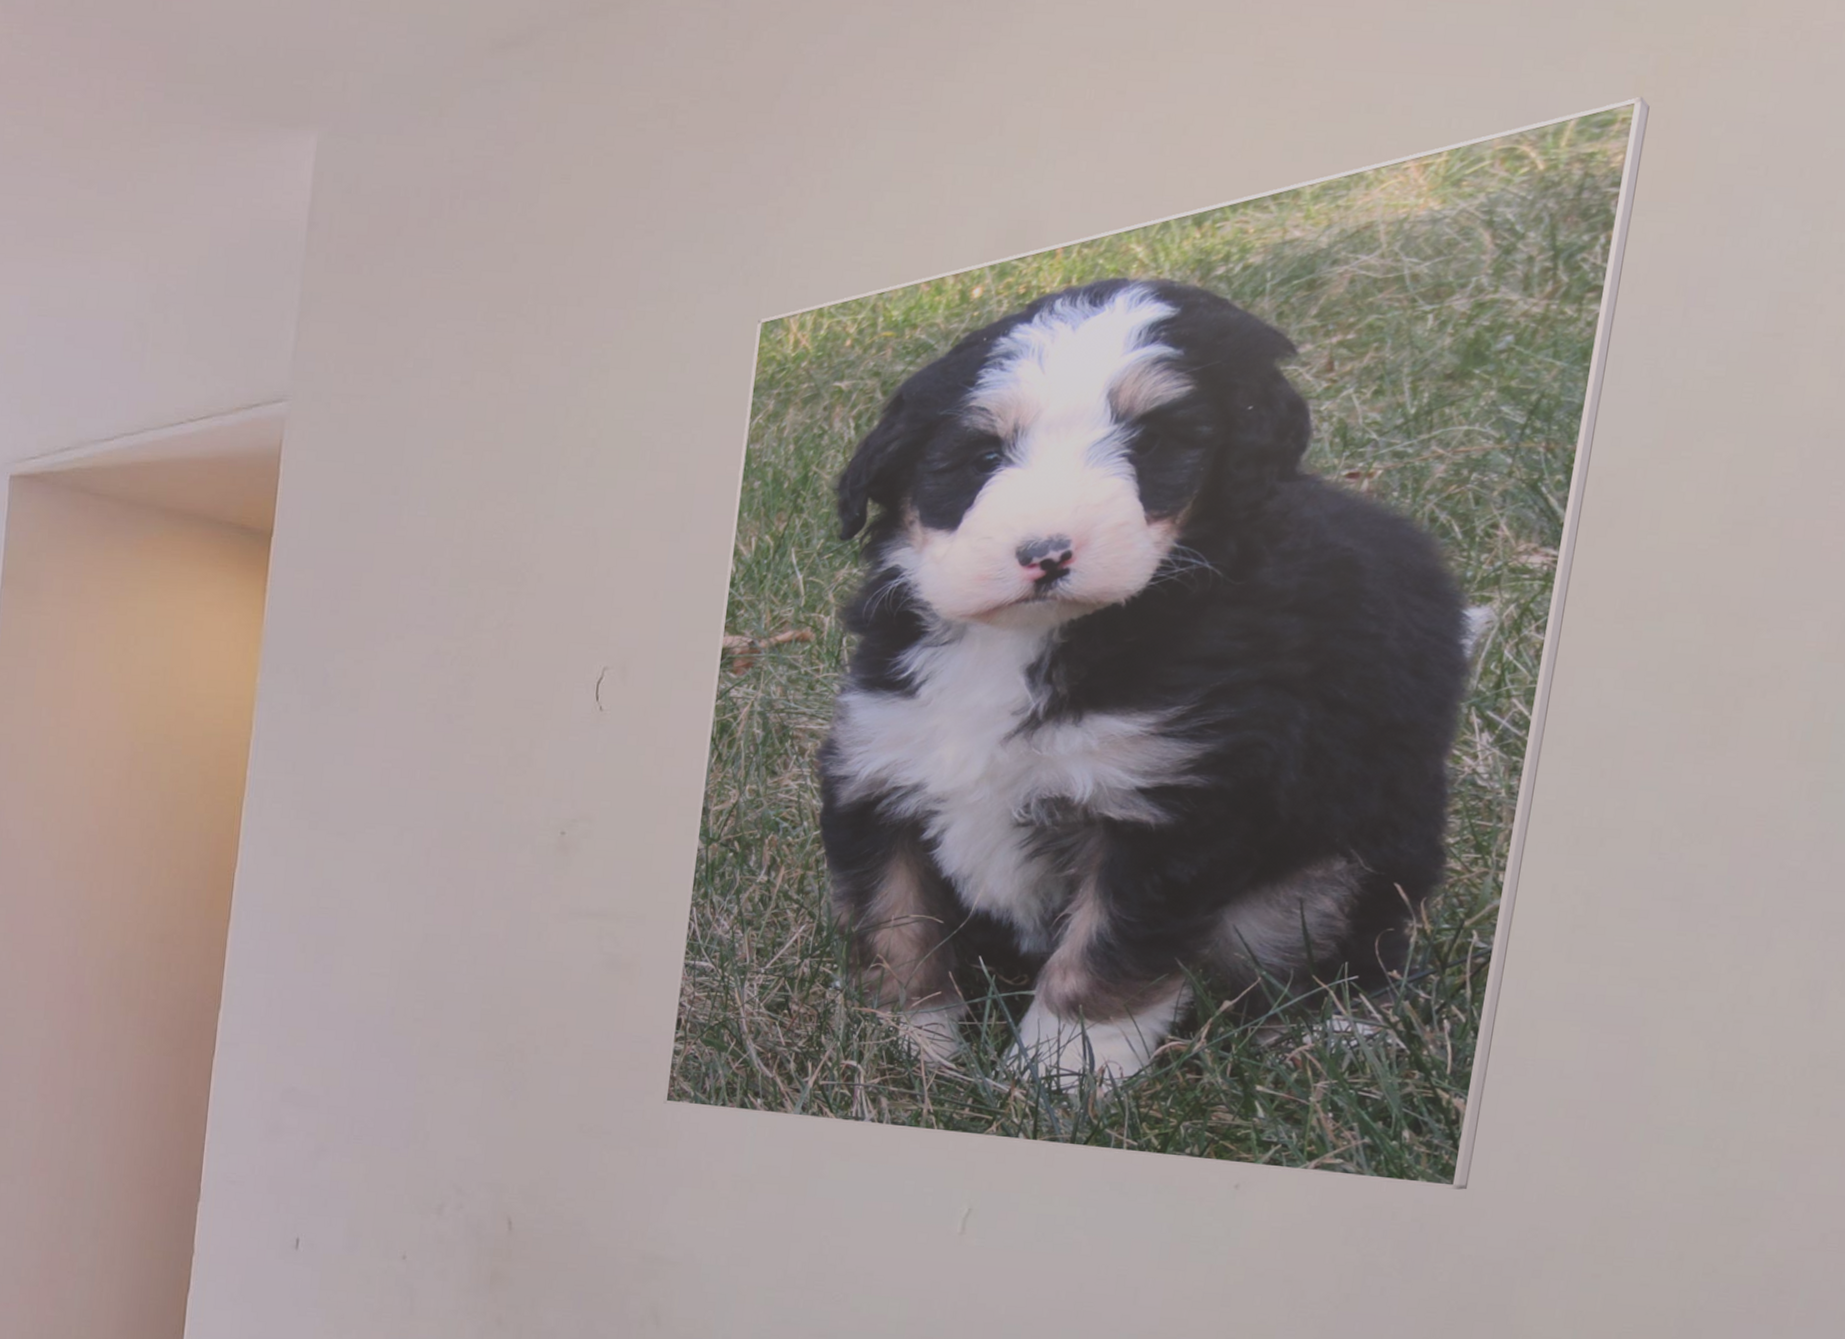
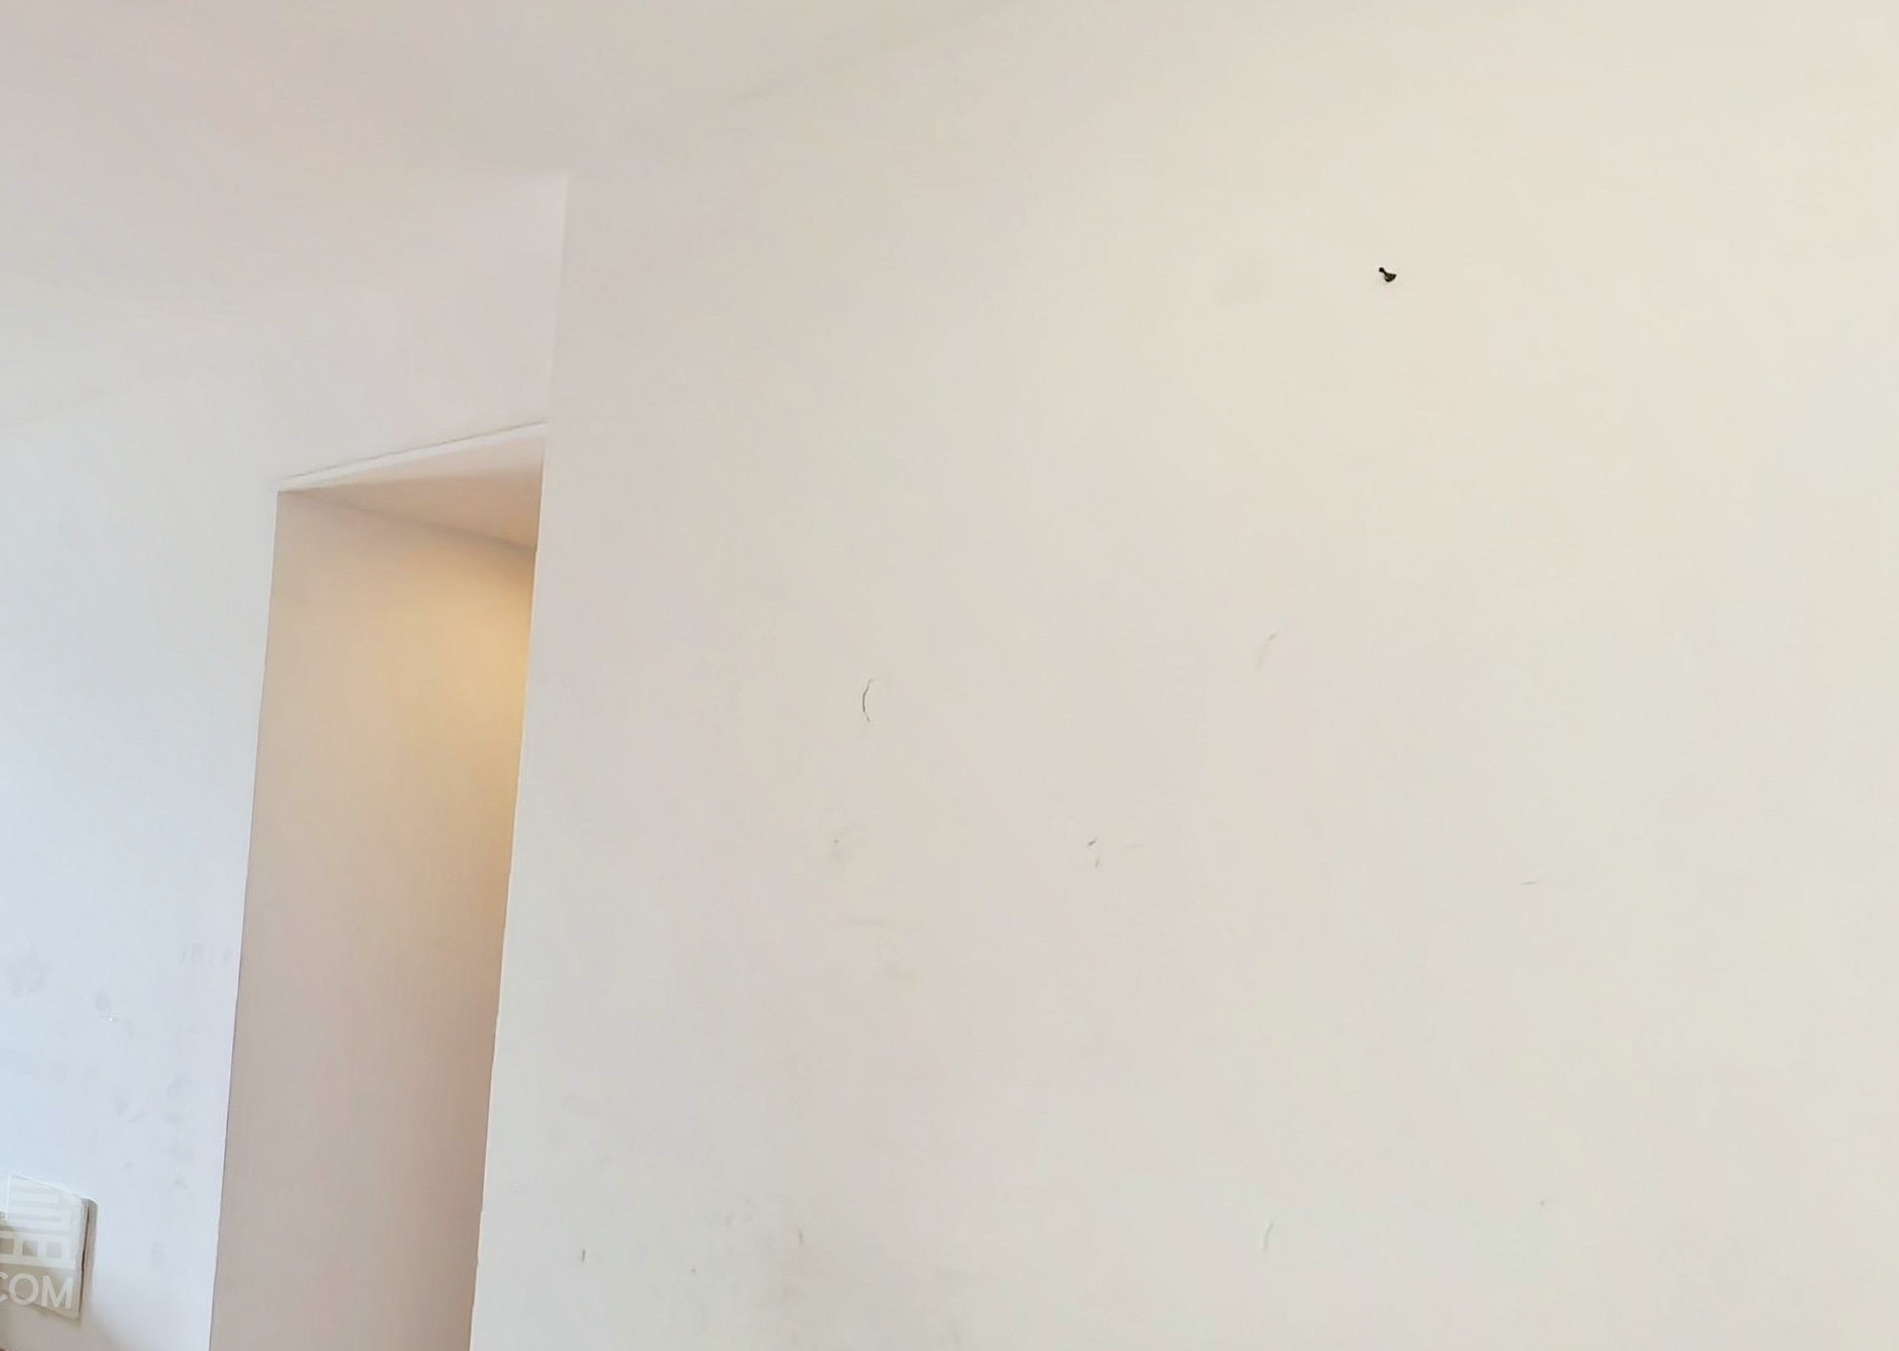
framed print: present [663,96,1650,1190] -> none [951,150,1847,1209]

